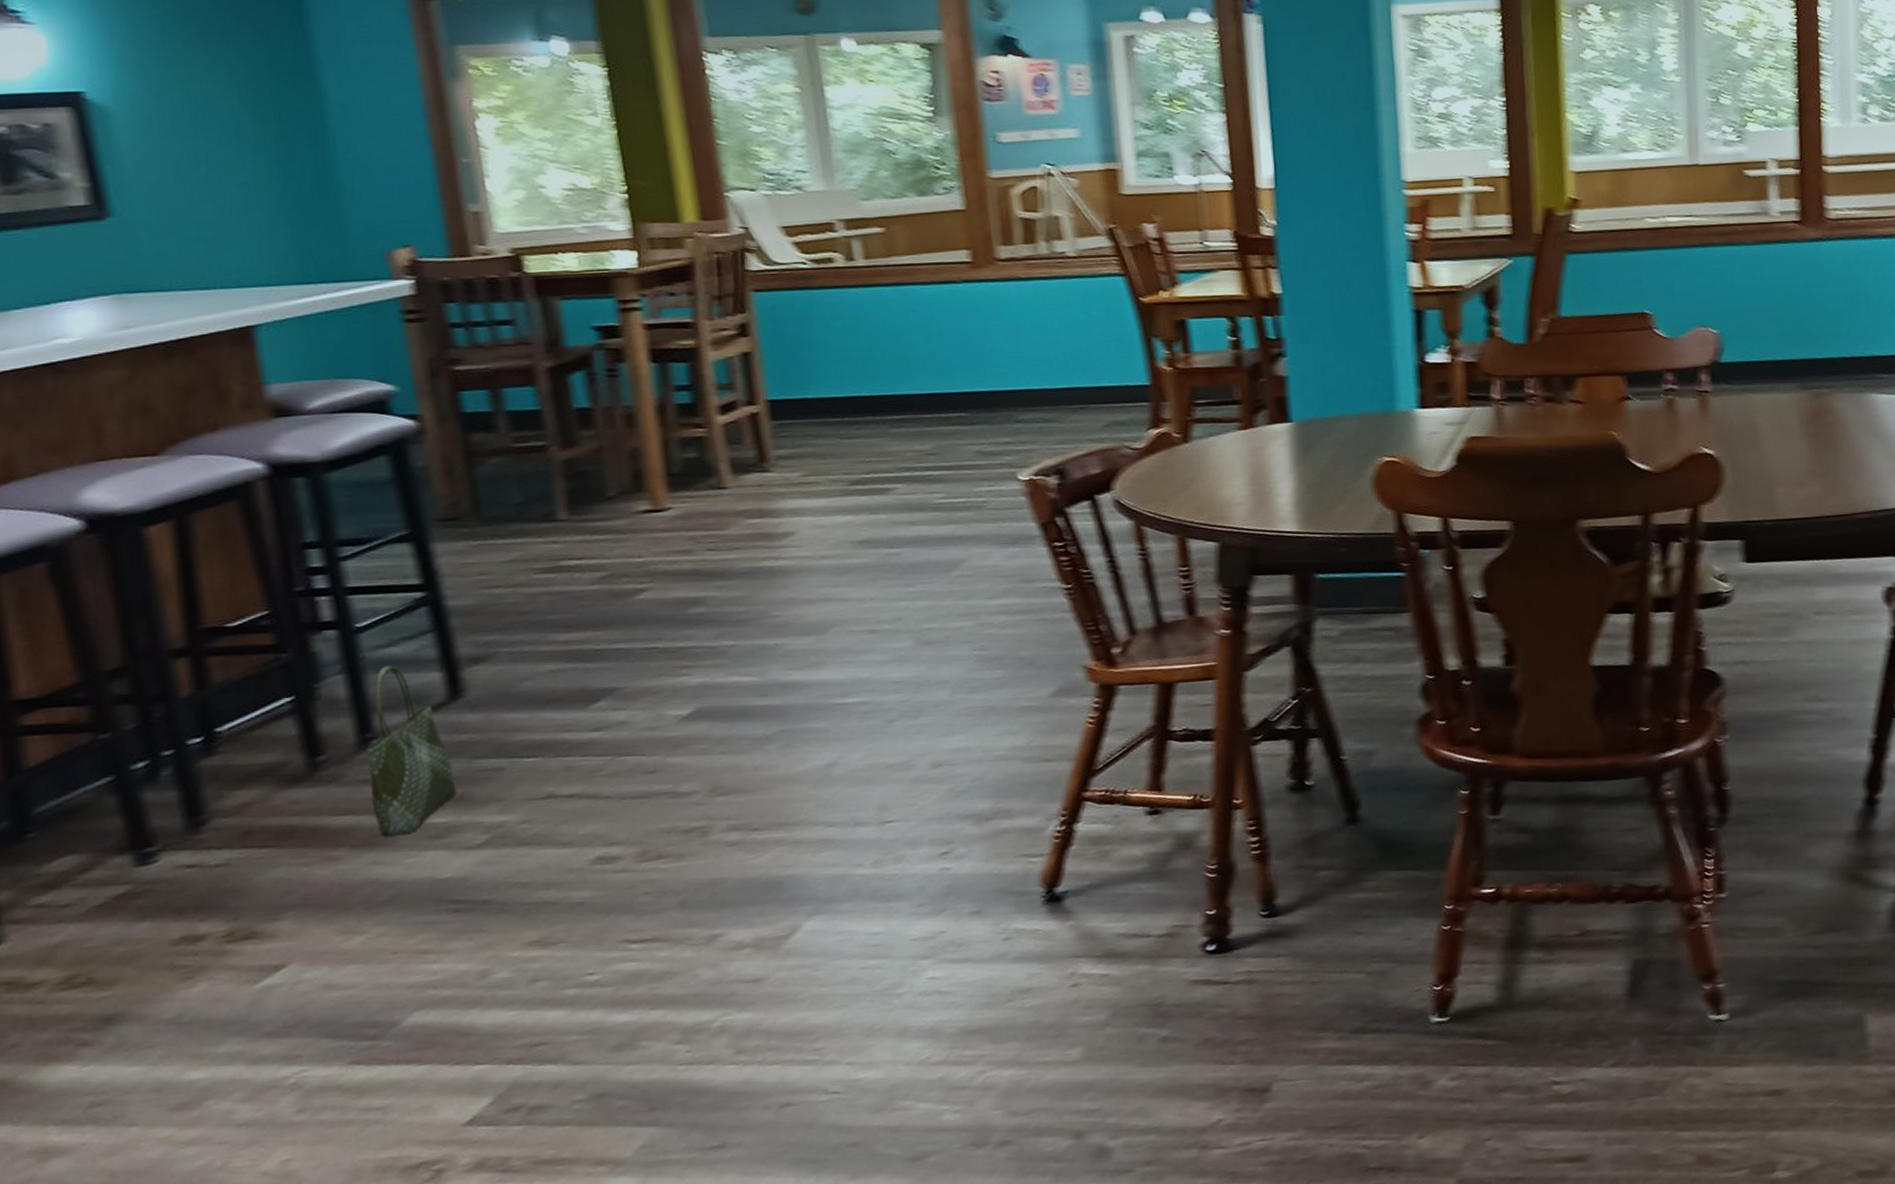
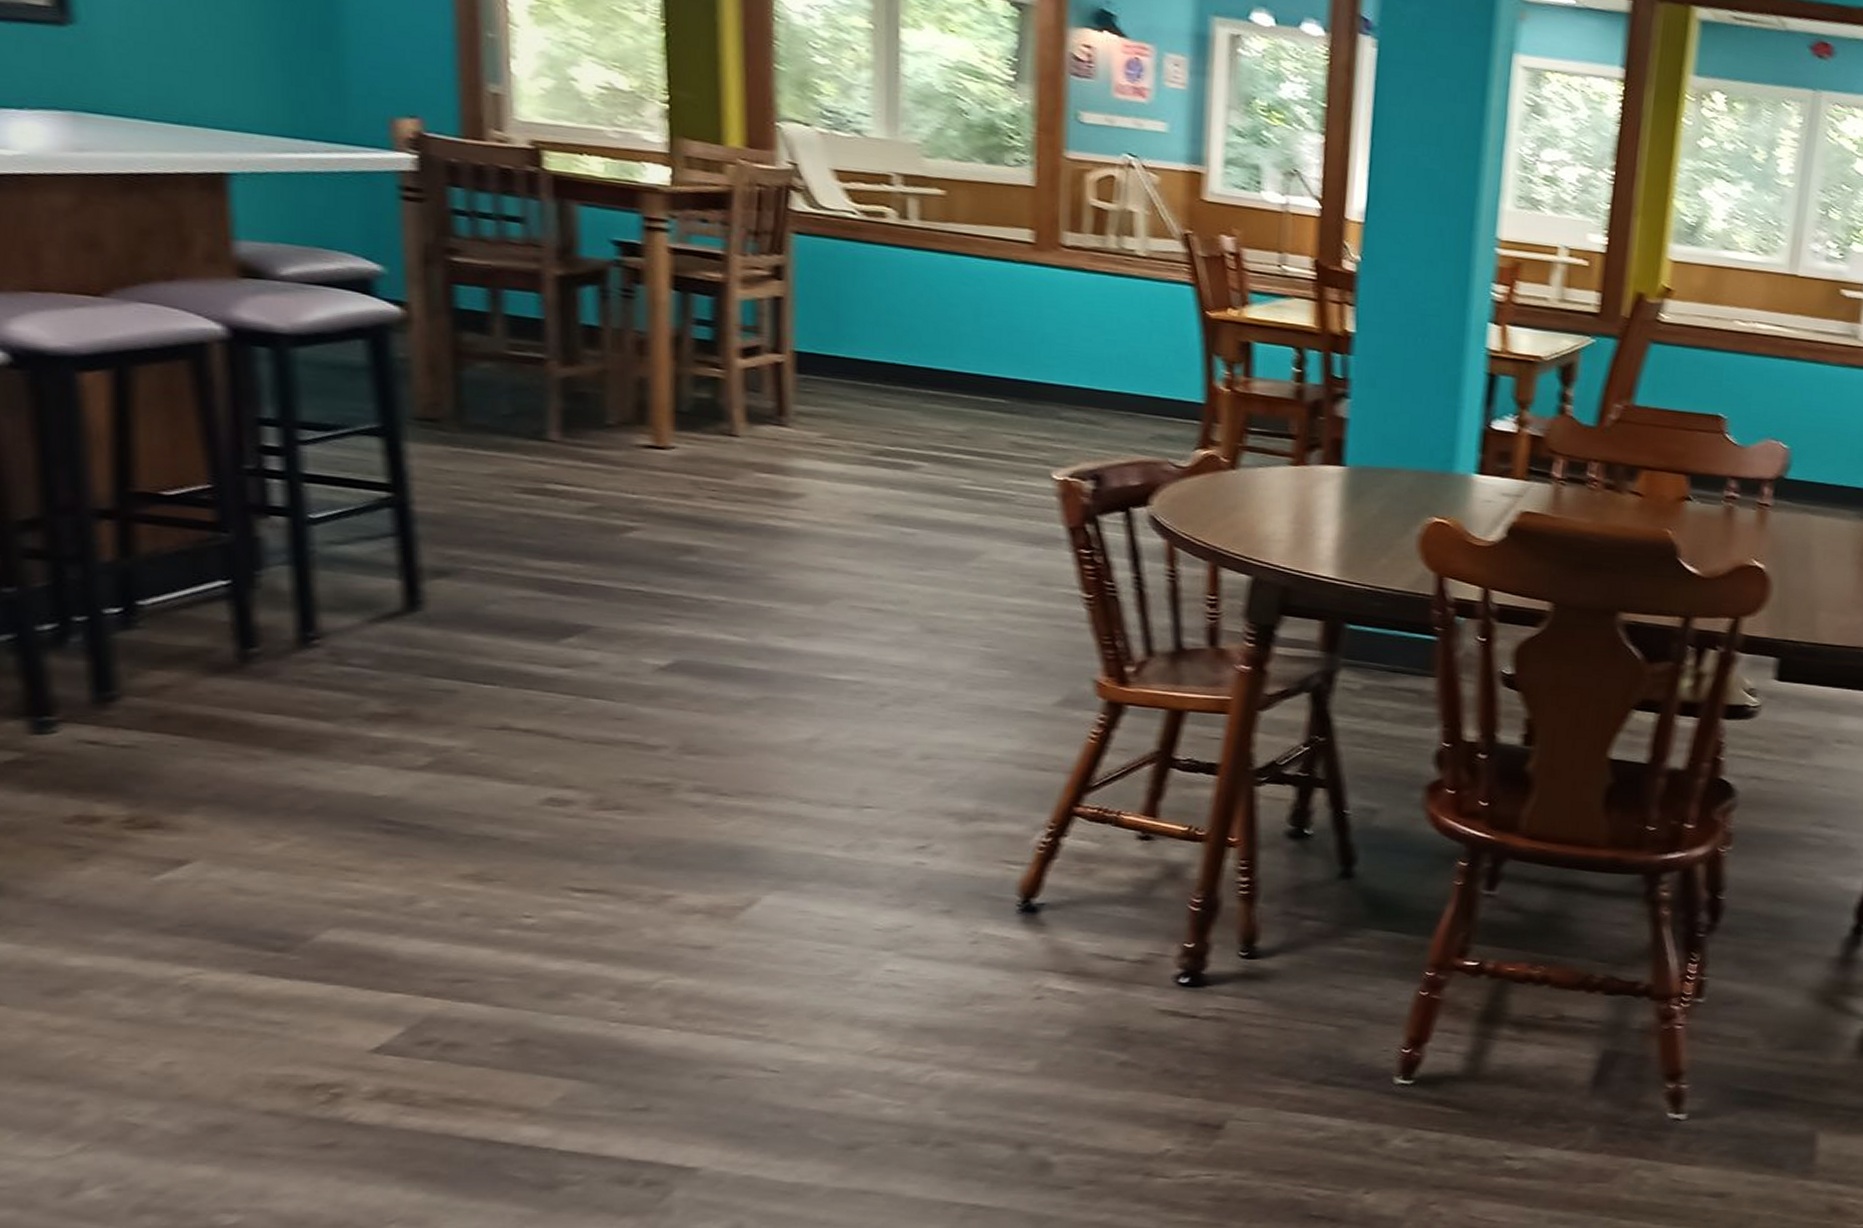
shopping bag: present [366,665,457,836] -> none [305,564,402,743]

